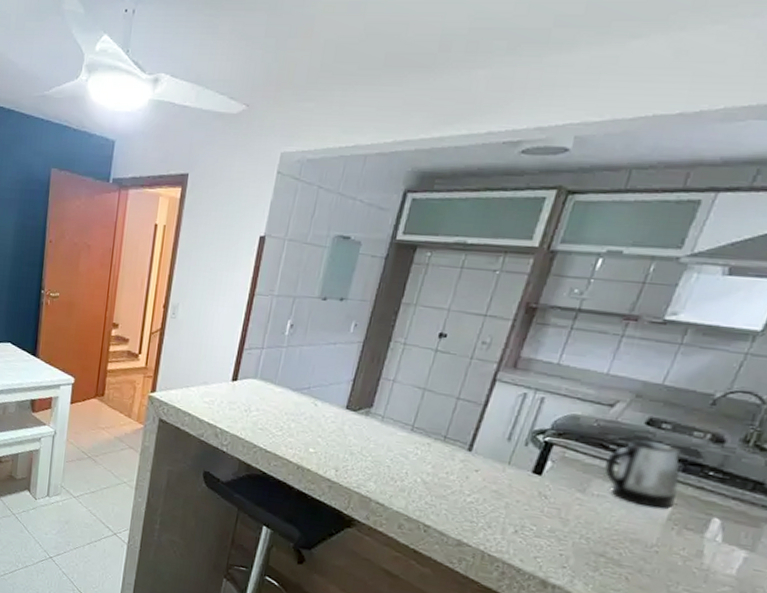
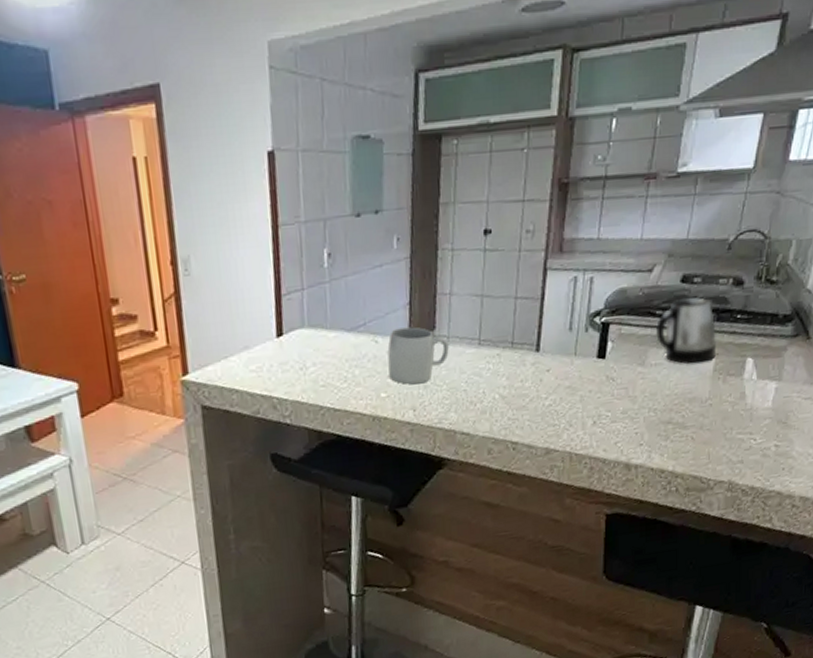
mug: none [320,398,382,450] -> present [387,326,449,385]

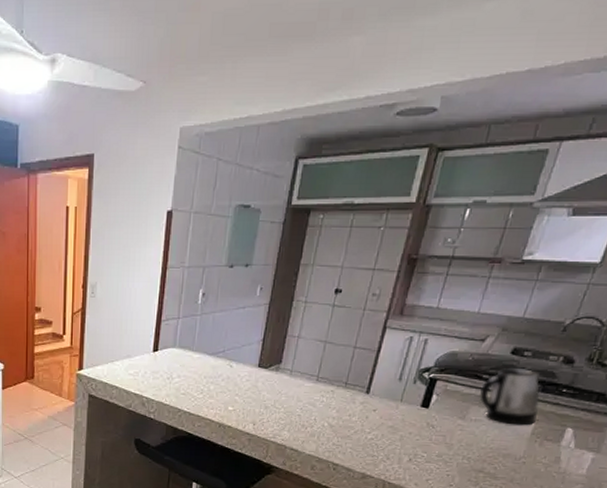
mug: present [387,326,449,385] -> none [237,358,291,404]

